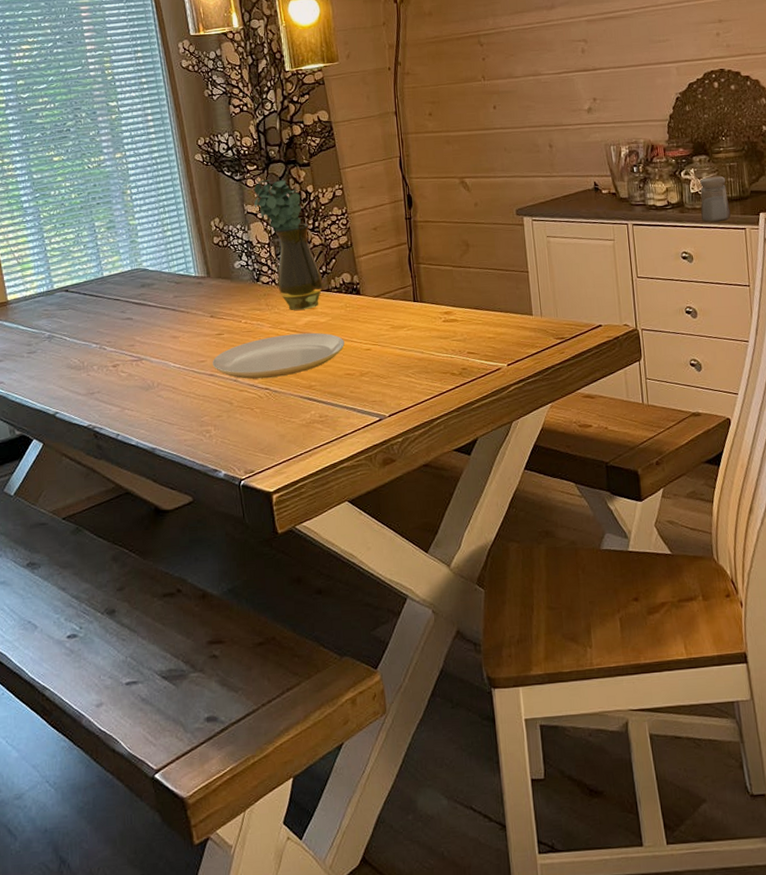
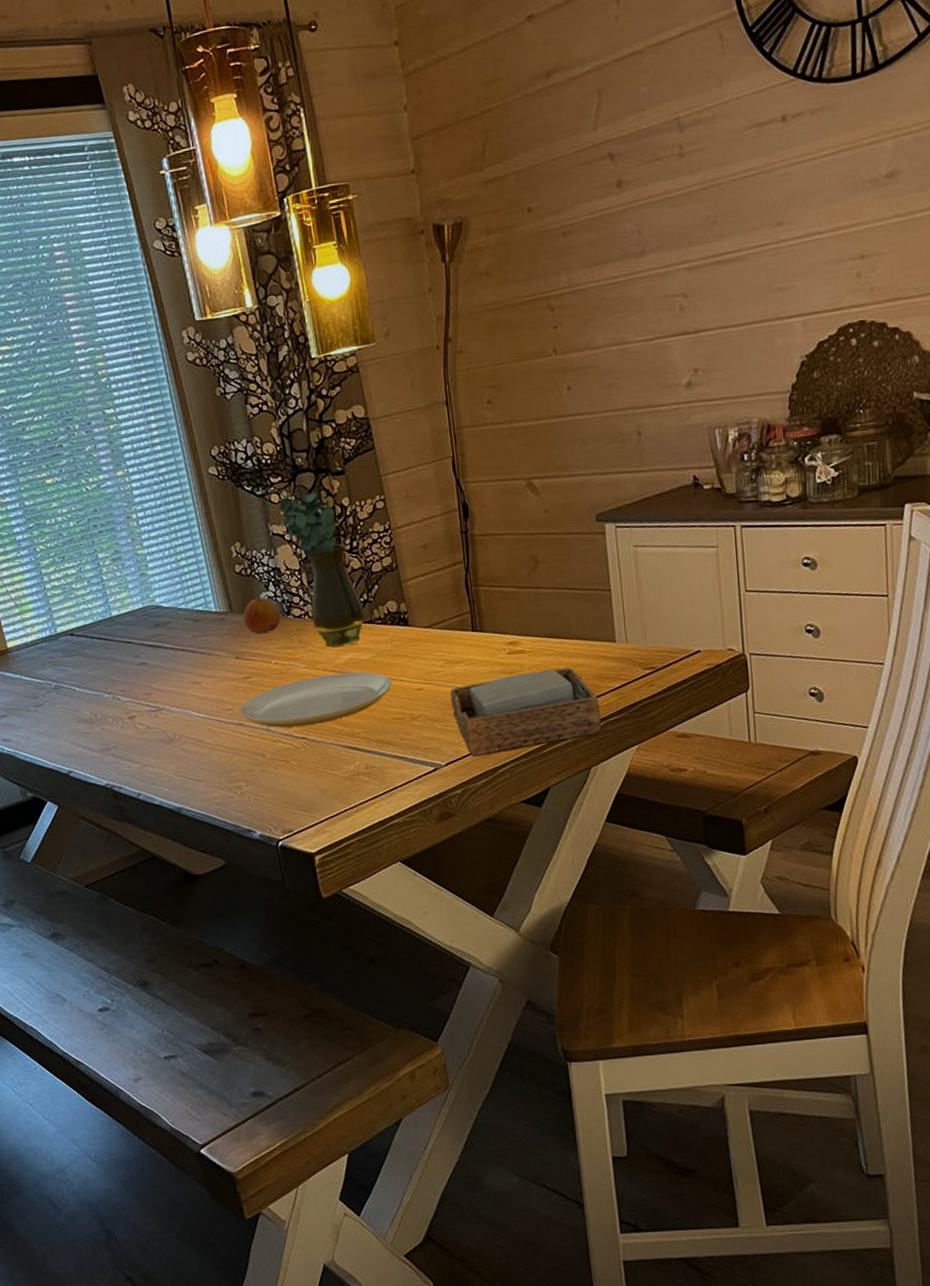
fruit: none [219,265,251,297] -> present [243,597,281,635]
napkin holder: none [394,335,521,409] -> present [450,667,602,756]
salt shaker: present [700,175,731,223] -> none [828,459,867,520]

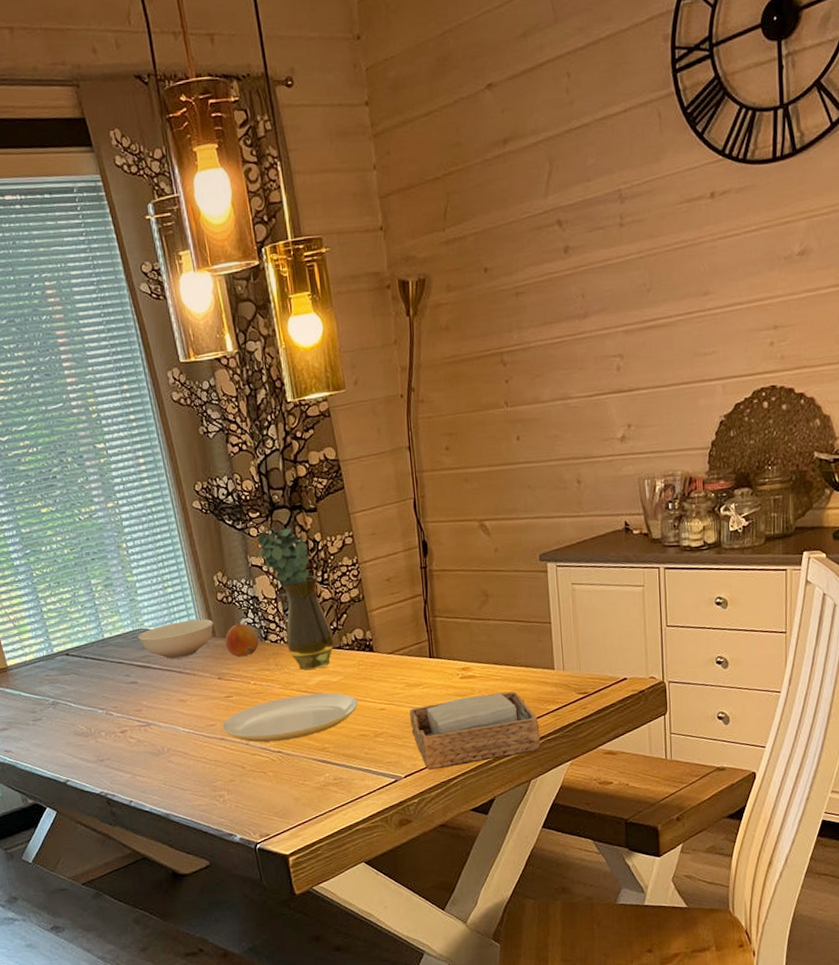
bowl: none [148,593,232,638] -> present [138,619,214,659]

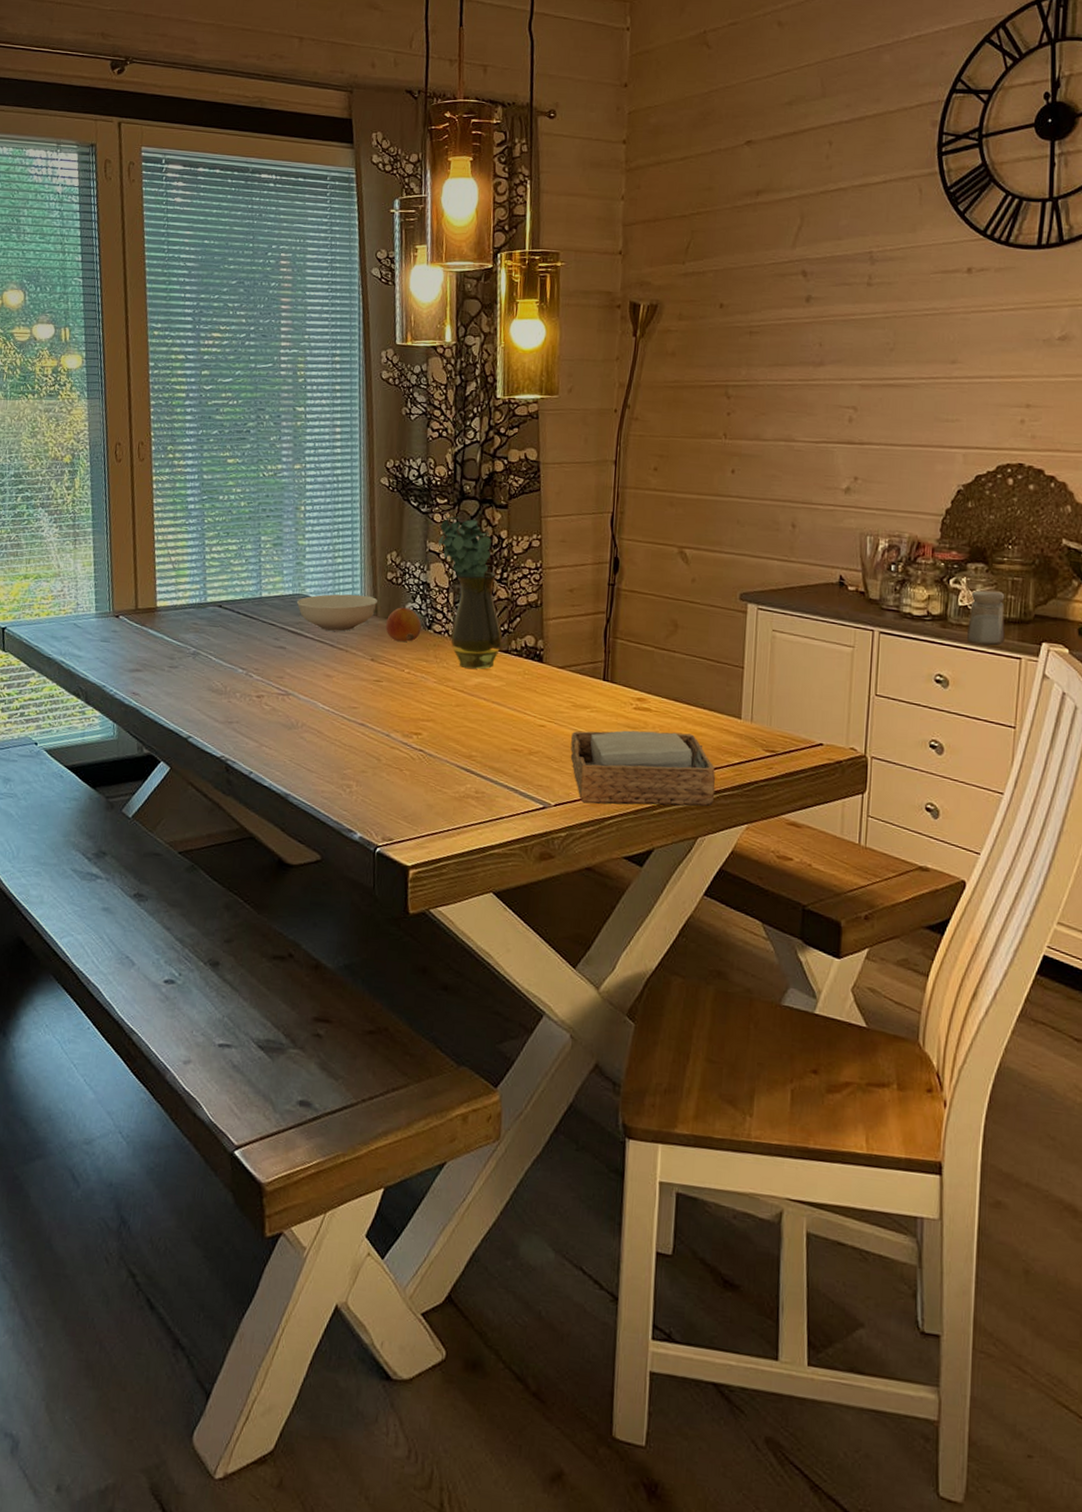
plate: present [222,693,358,742] -> none [365,693,516,740]
salt shaker: none [739,510,772,564] -> present [966,589,1005,646]

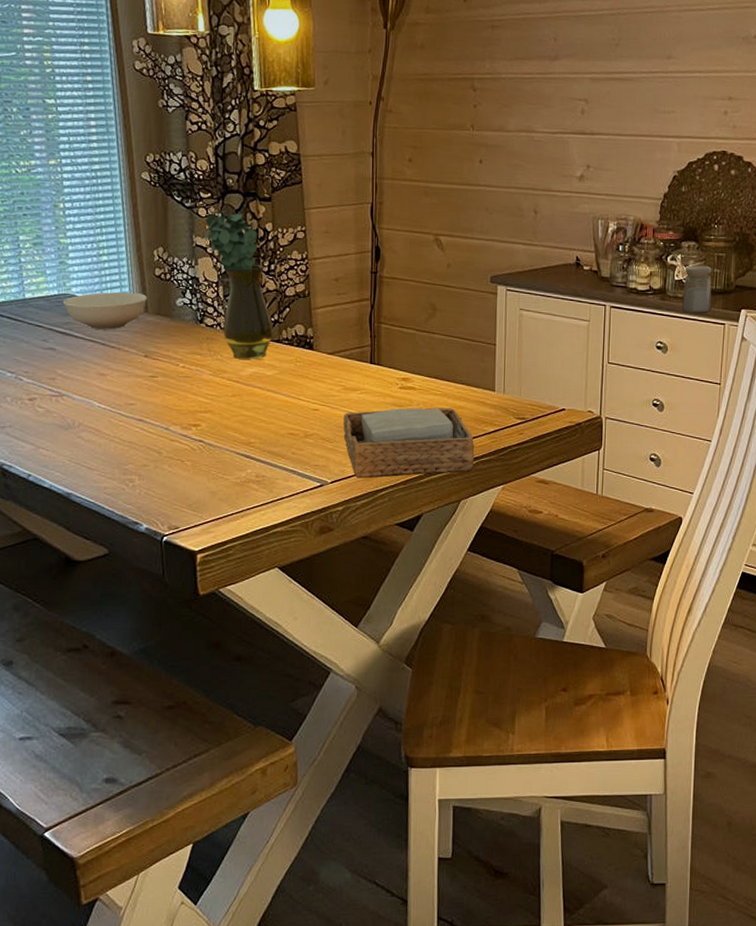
fruit: present [386,607,422,642] -> none [157,302,193,337]

